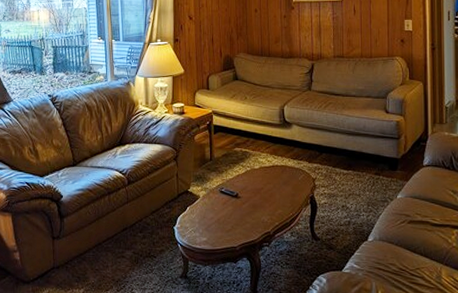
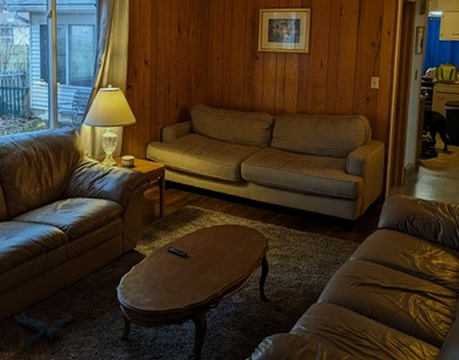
plush toy: none [82,250,135,284] -> present [14,311,73,347]

